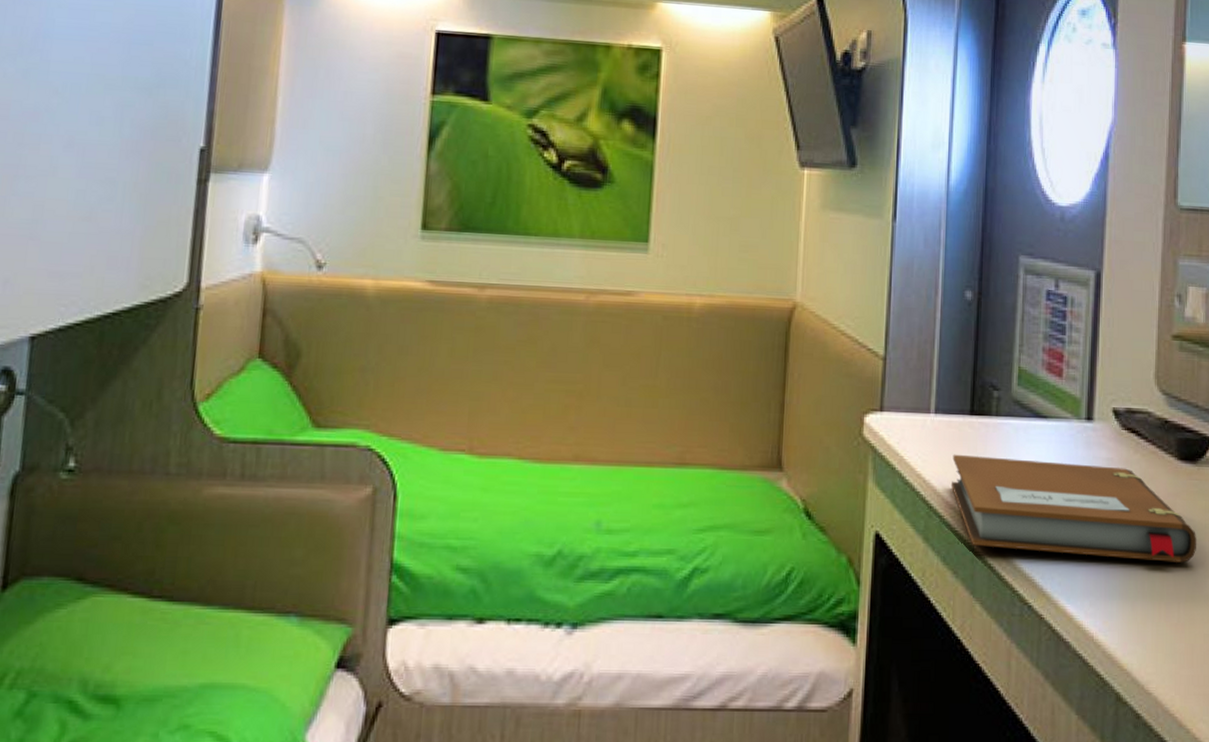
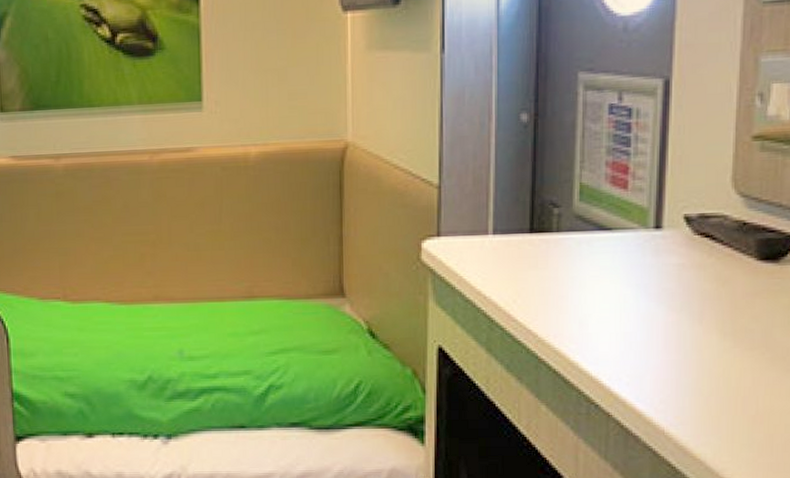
notebook: present [952,454,1197,563] -> none [513,270,779,359]

